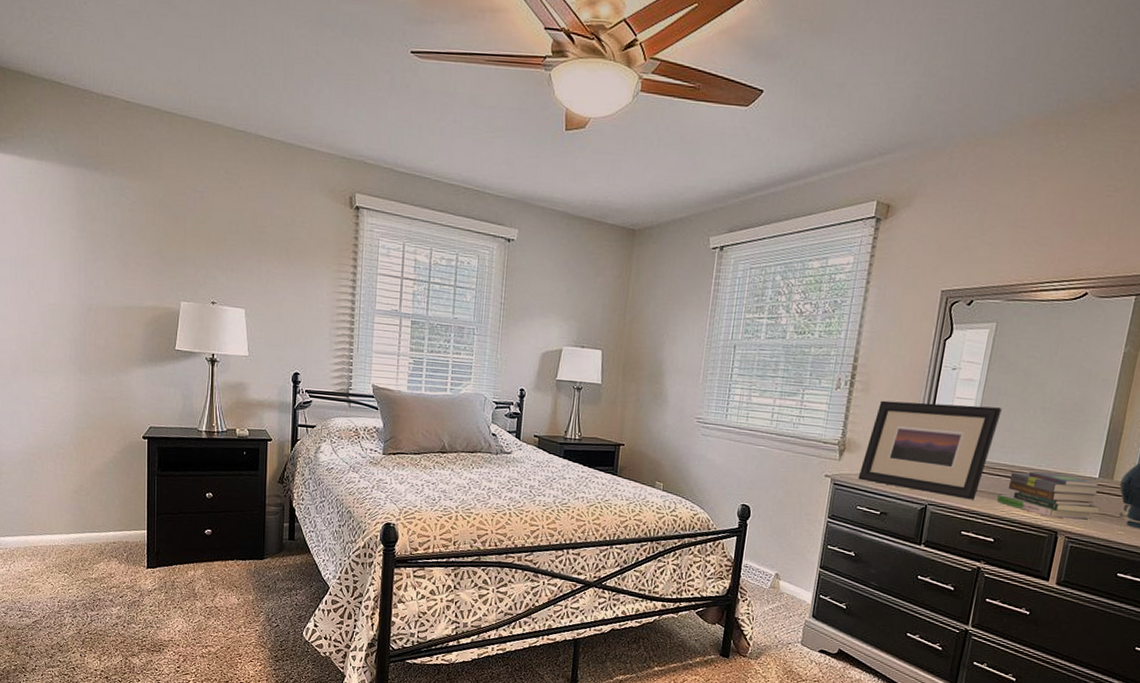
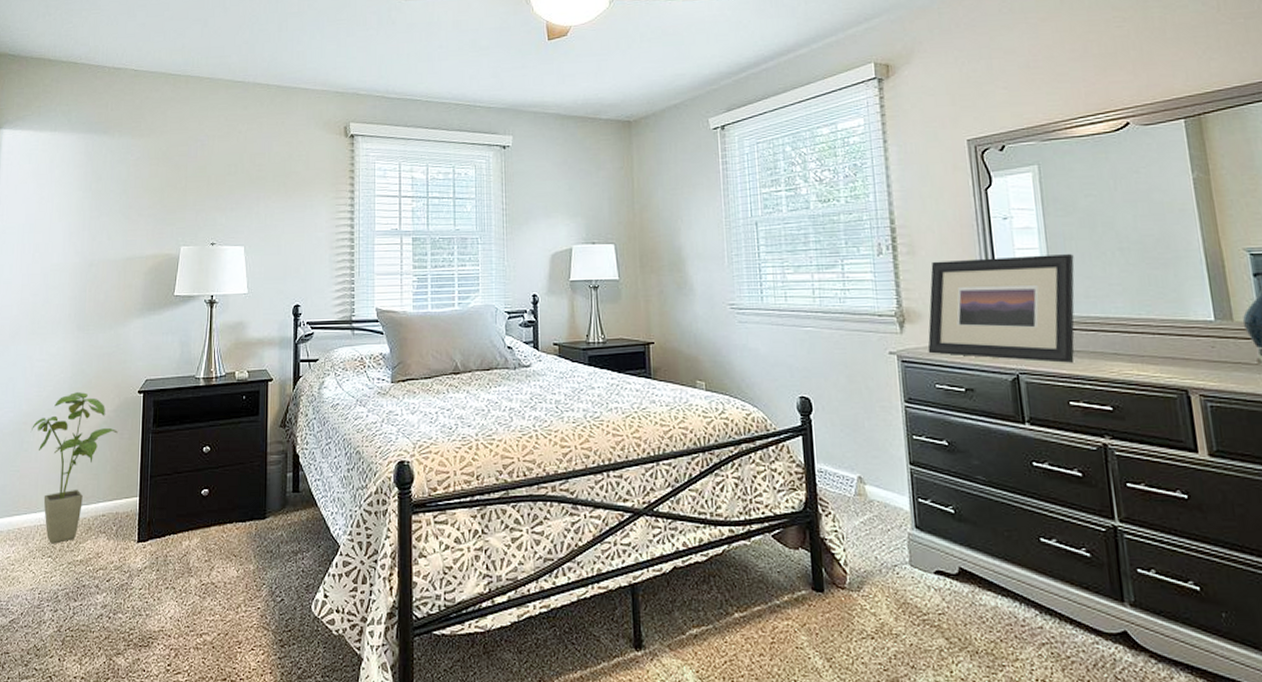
house plant: none [39,431,124,563] -> present [30,392,118,544]
books: present [997,471,1100,519] -> none [1100,321,1231,374]

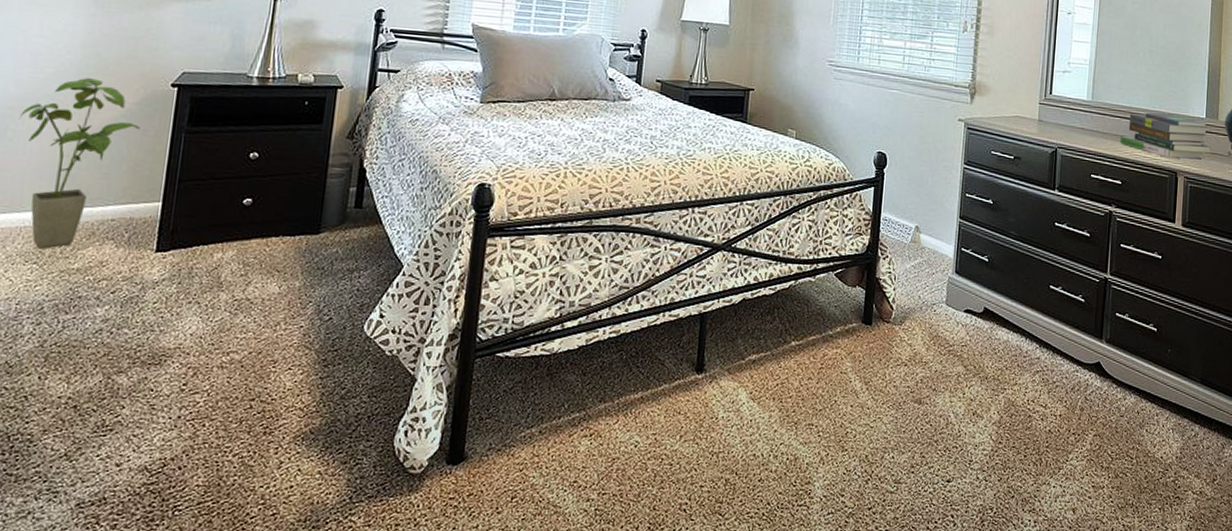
picture frame: present [927,254,1075,363] -> none [990,43,1115,142]
books: none [1100,321,1231,374] -> present [1120,112,1211,159]

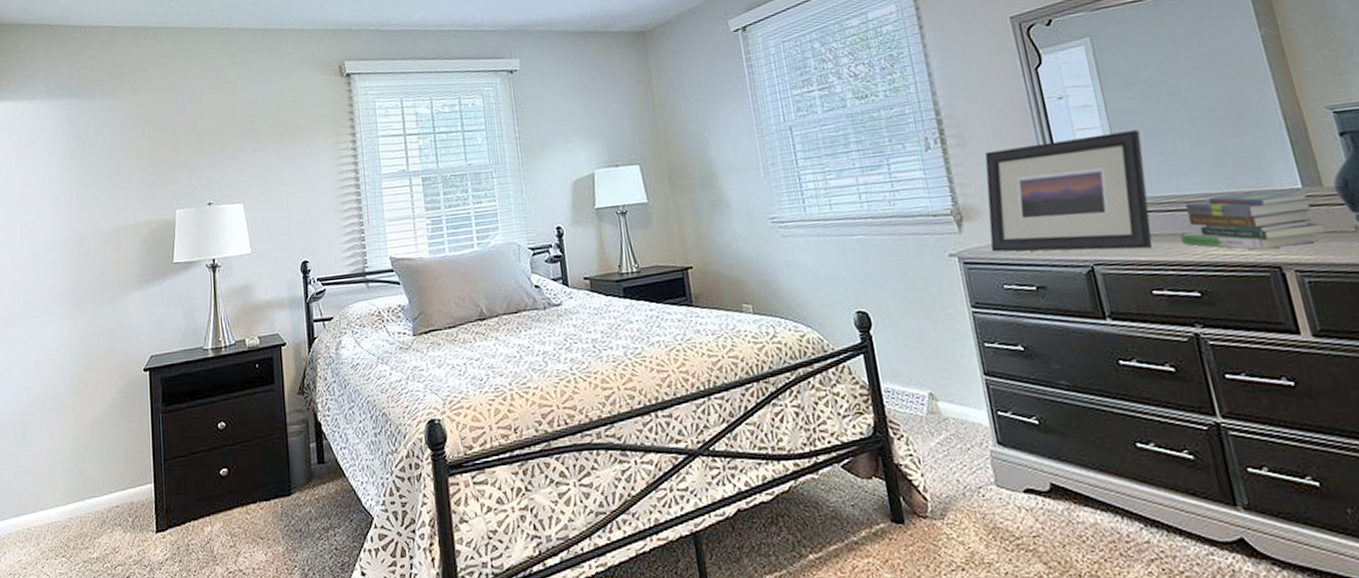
house plant: present [18,78,140,249] -> none [32,375,125,543]
picture frame: none [990,43,1115,142] -> present [984,130,1153,253]

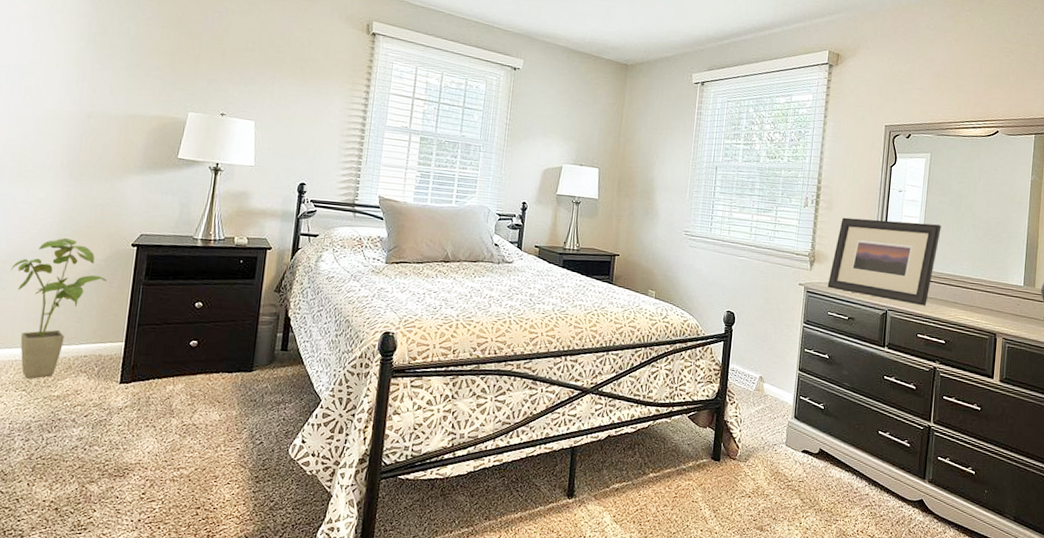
house plant: none [32,375,125,543] -> present [10,238,107,379]
books: present [1180,192,1325,251] -> none [944,280,1028,322]

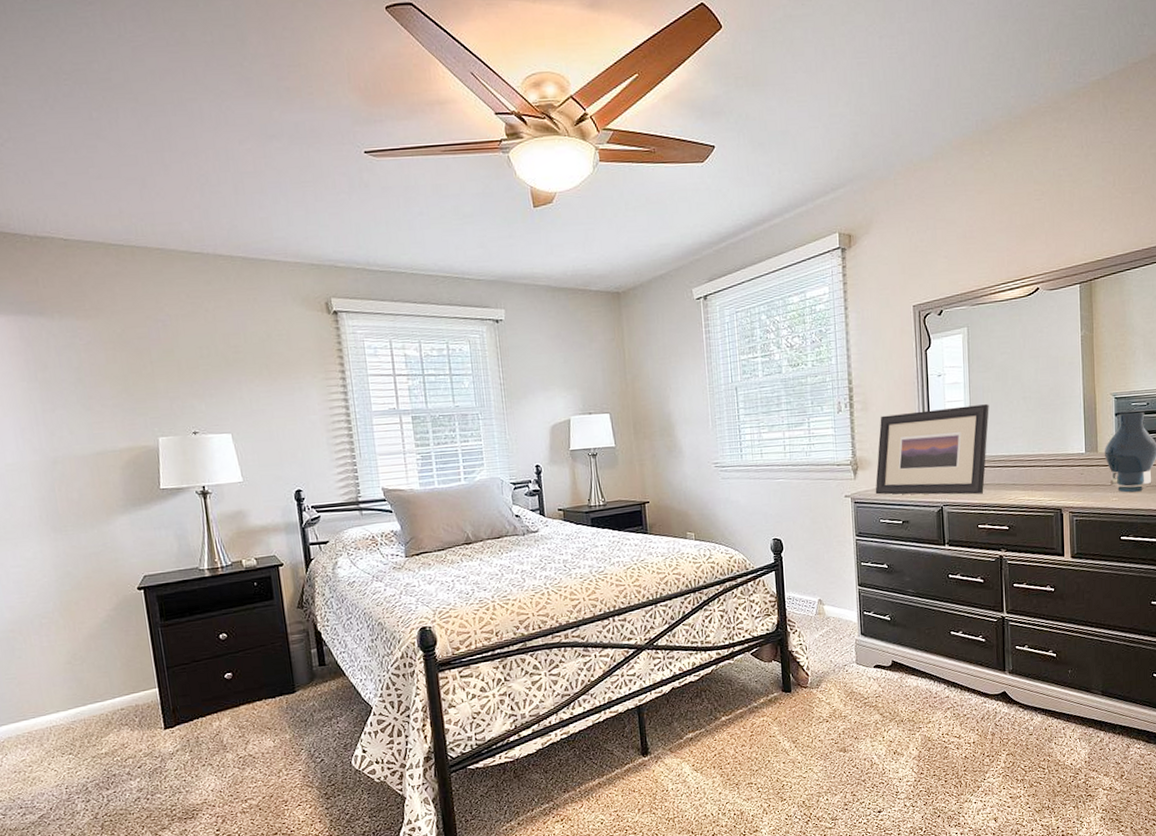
house plant: present [10,238,107,379] -> none [20,594,122,742]

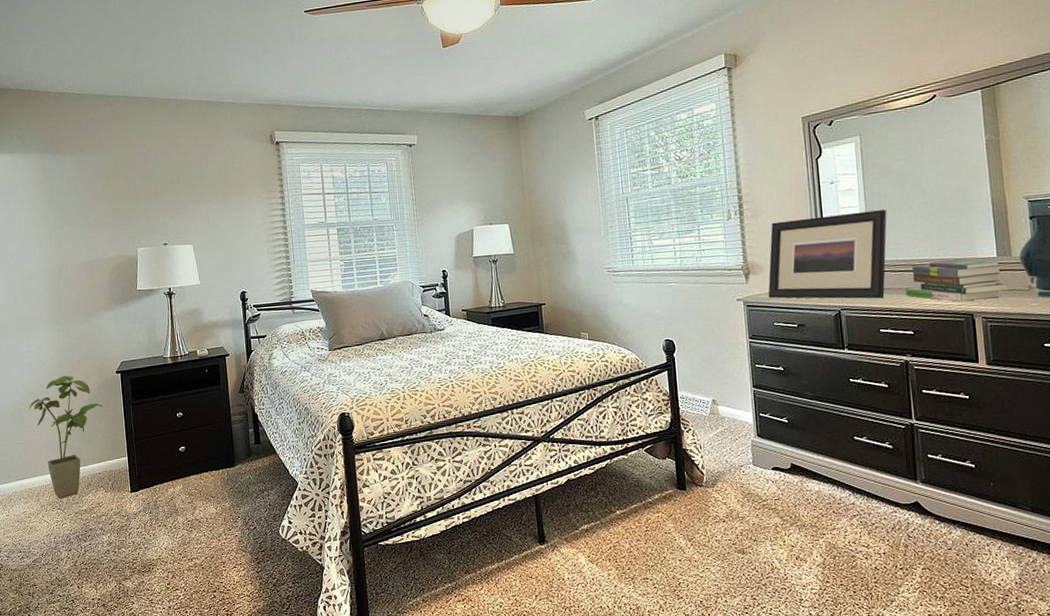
house plant: none [20,594,122,742] -> present [28,376,103,499]
books: none [1003,455,1093,497] -> present [905,259,1008,302]

